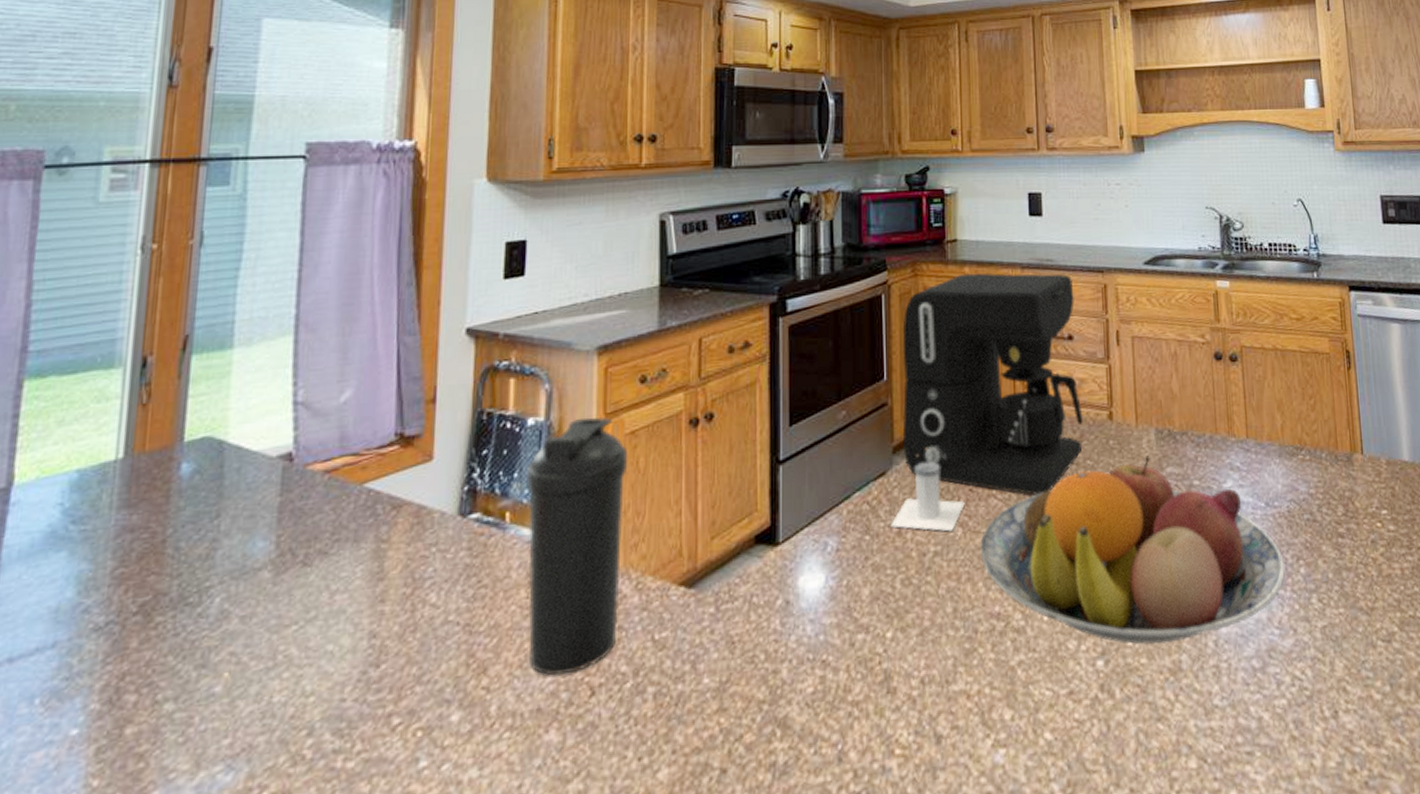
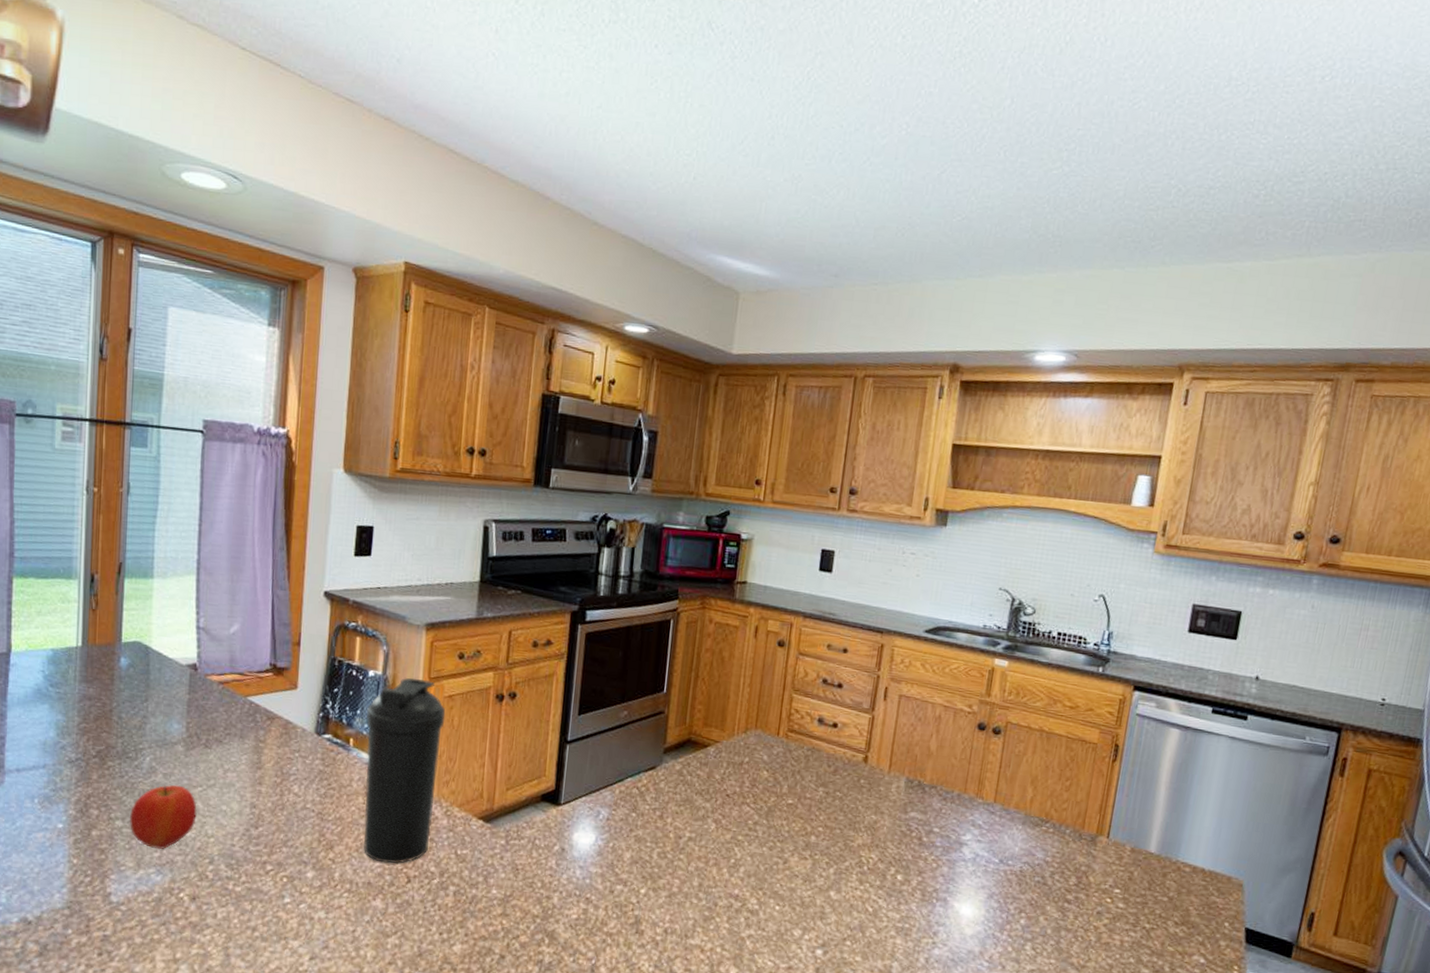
apple: none [186,628,290,733] -> present [130,784,197,850]
salt shaker: present [890,461,965,532] -> none [654,765,721,825]
coffee maker: present [902,272,1083,496] -> none [673,613,851,811]
fruit bowl: present [980,456,1285,645] -> none [728,799,1007,952]

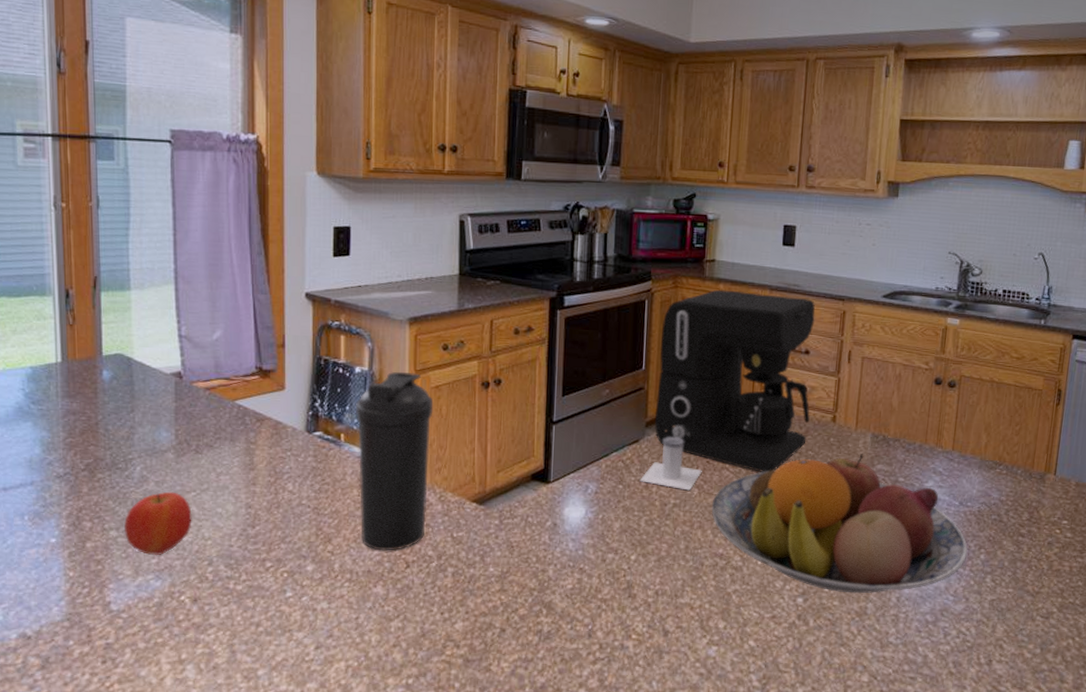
salt shaker: none [654,765,721,825] -> present [640,436,702,491]
coffee maker: none [673,613,851,811] -> present [655,289,815,472]
fruit bowl: none [728,799,1007,952] -> present [711,454,968,594]

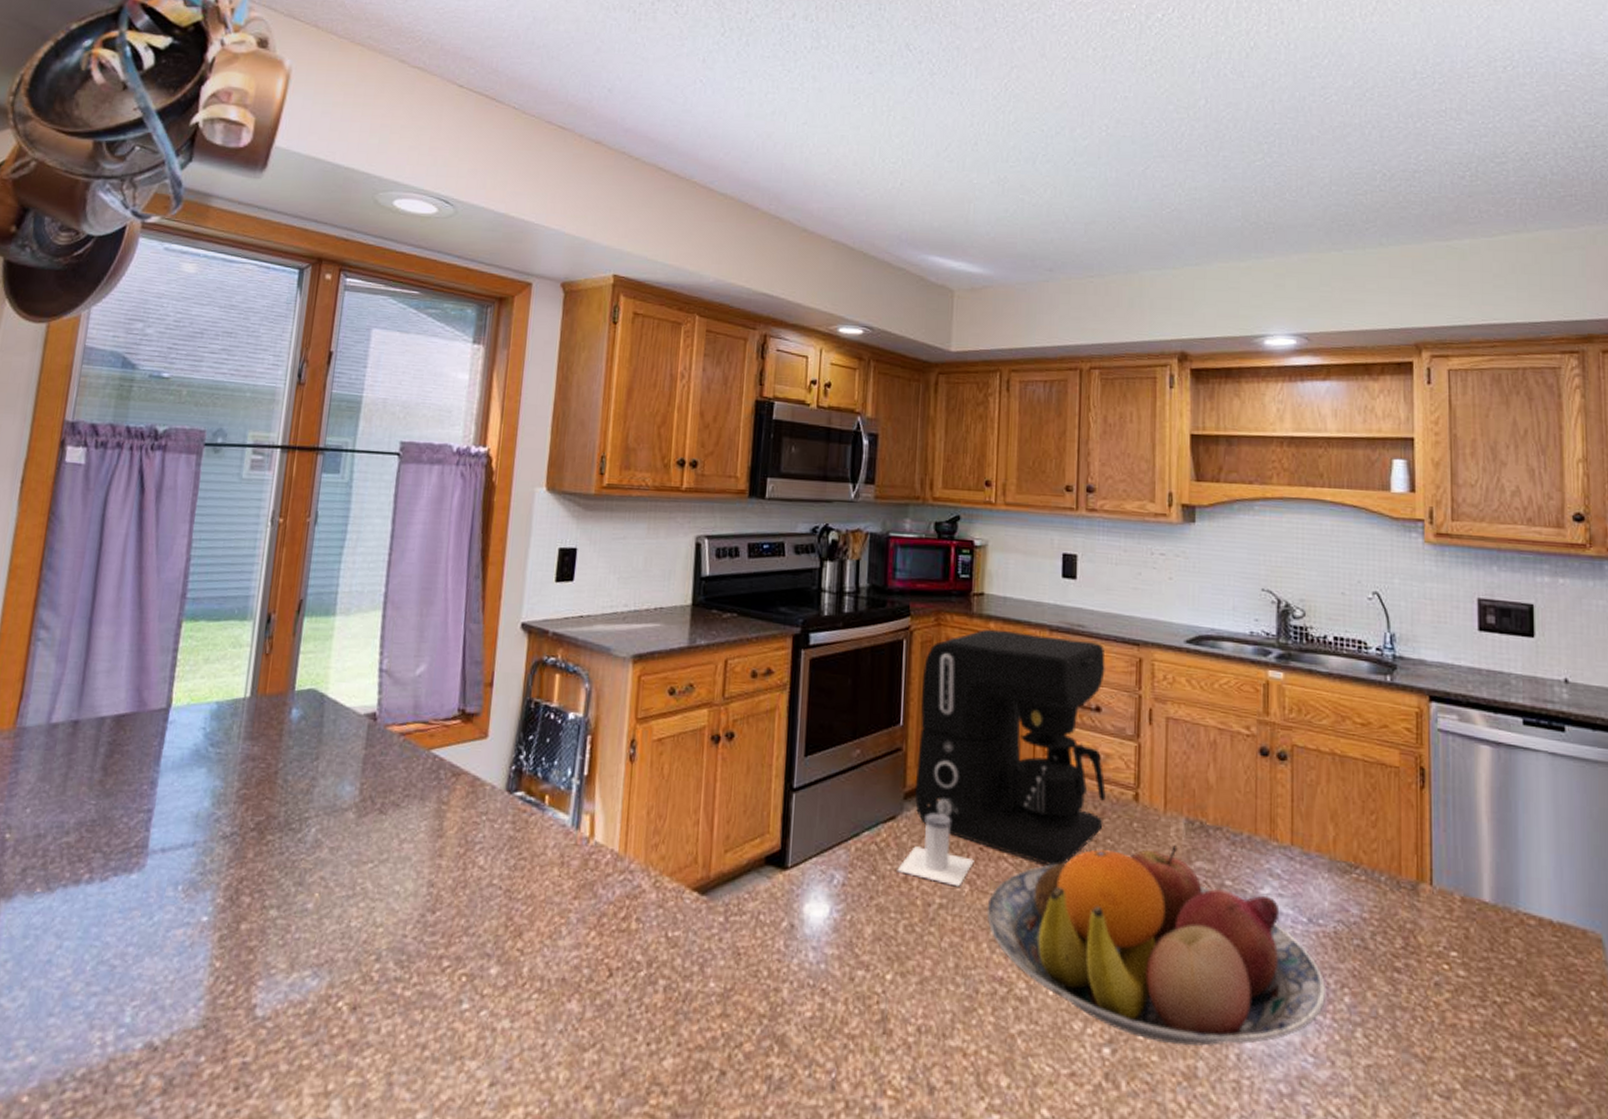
apple: present [124,491,192,556] -> none [286,861,366,945]
water bottle: present [355,371,434,551] -> none [557,719,655,952]

